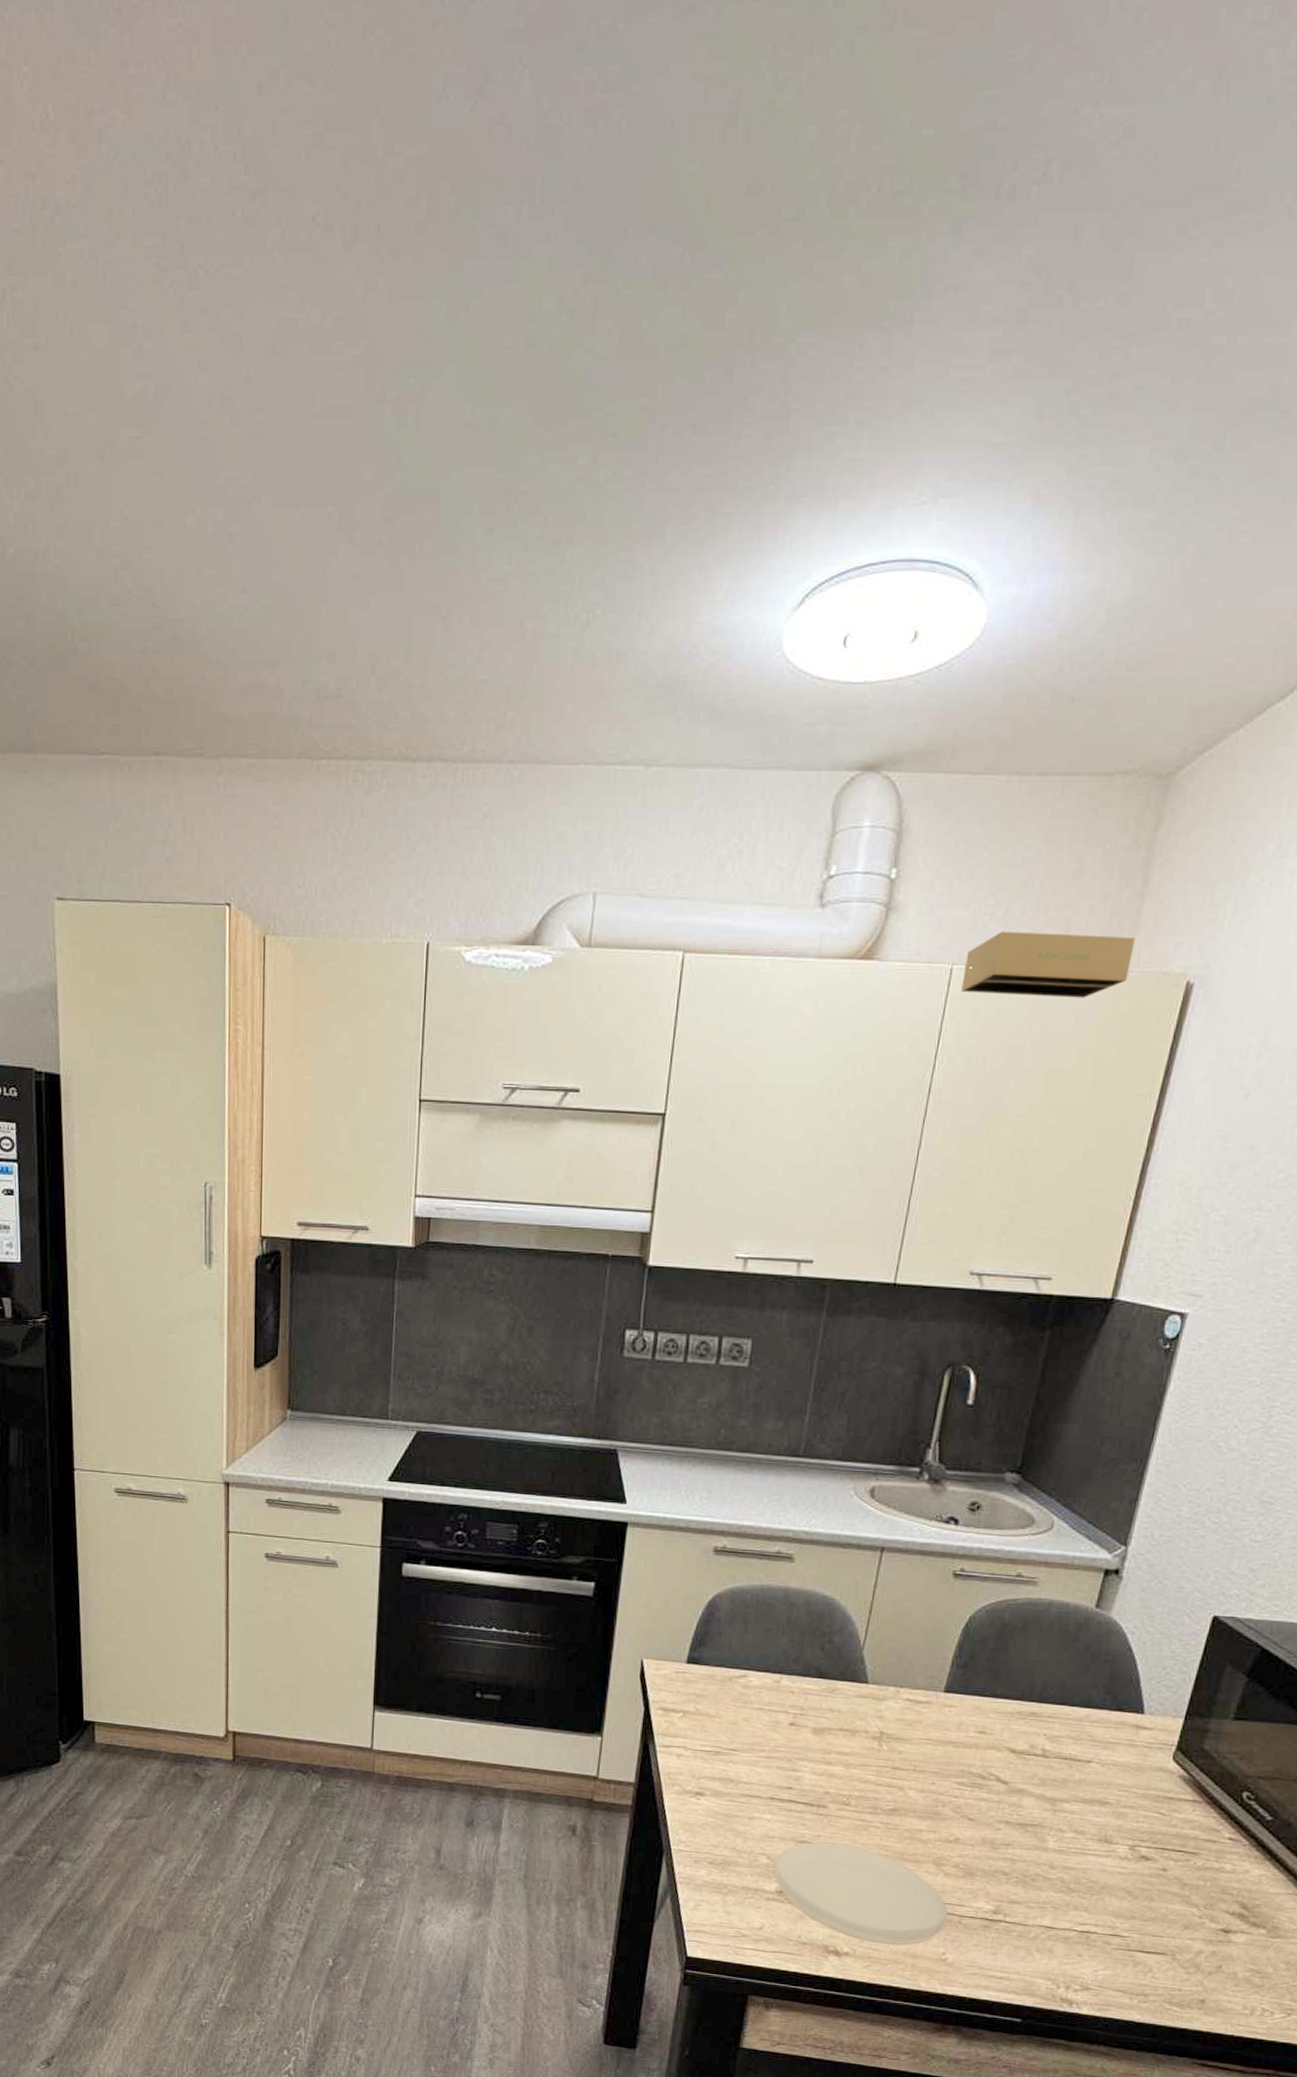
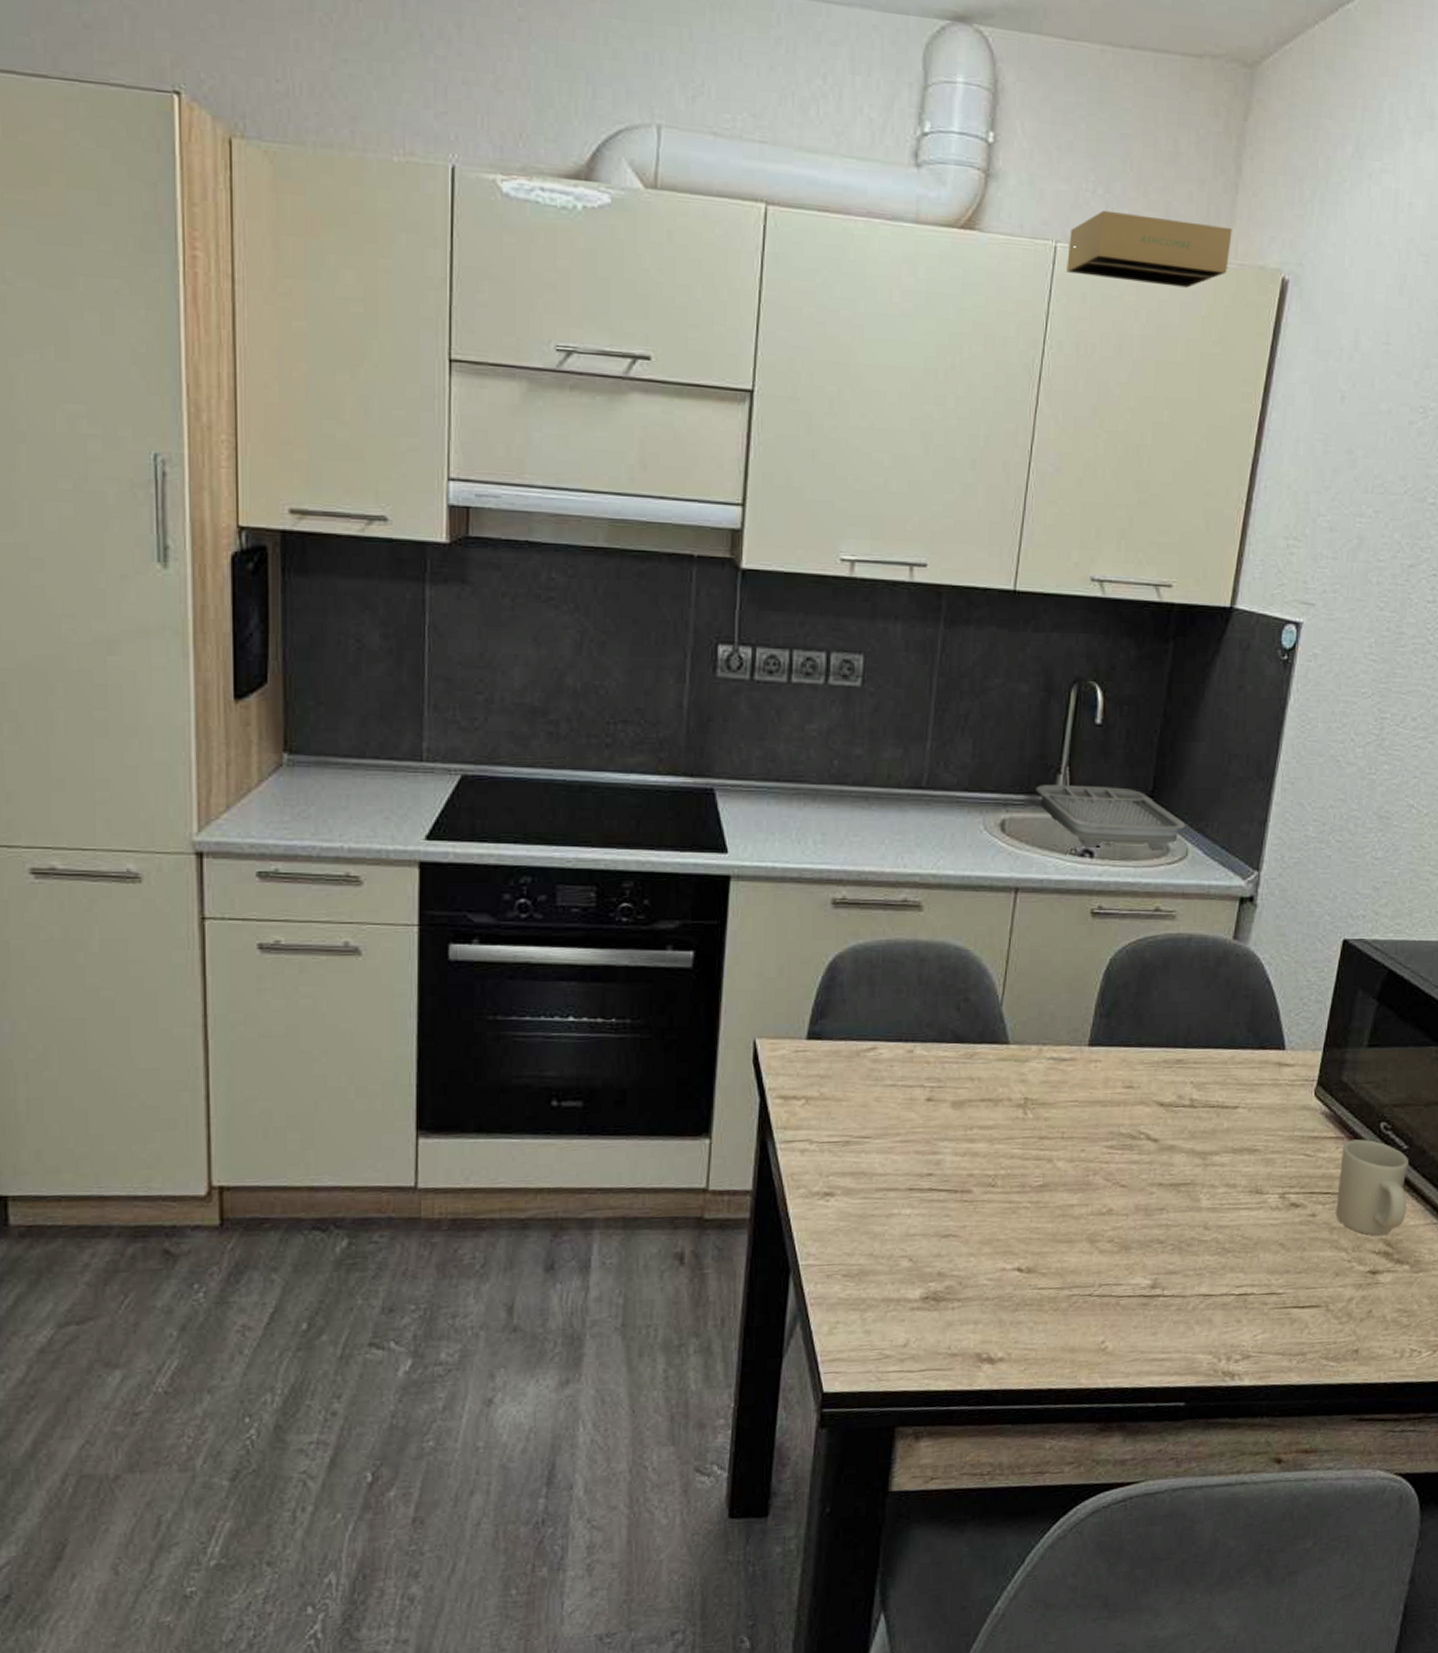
plate: present [773,1842,948,1945] -> none [916,1232,1106,1342]
dish rack: none [906,1457,1053,1520] -> present [1036,785,1186,849]
mug: none [1188,1805,1273,1897] -> present [1336,1139,1409,1235]

